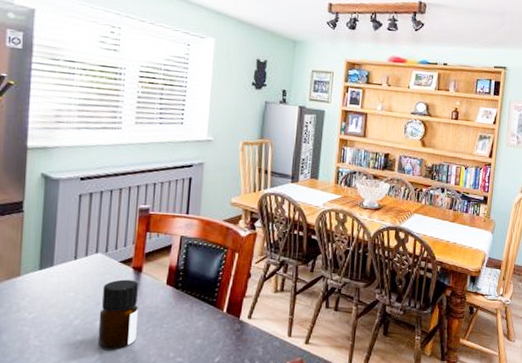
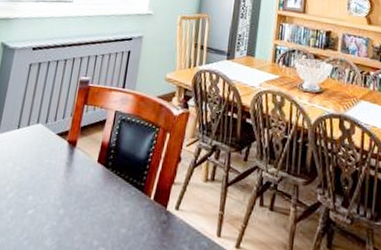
bottle: present [97,279,138,349] -> none [26,153,71,230]

